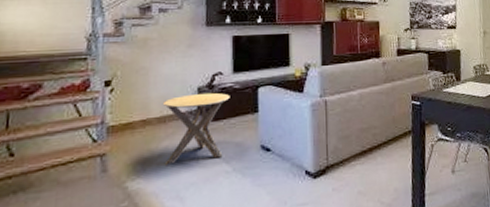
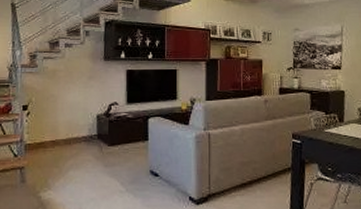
side table: present [163,92,230,165] -> none [69,120,124,181]

